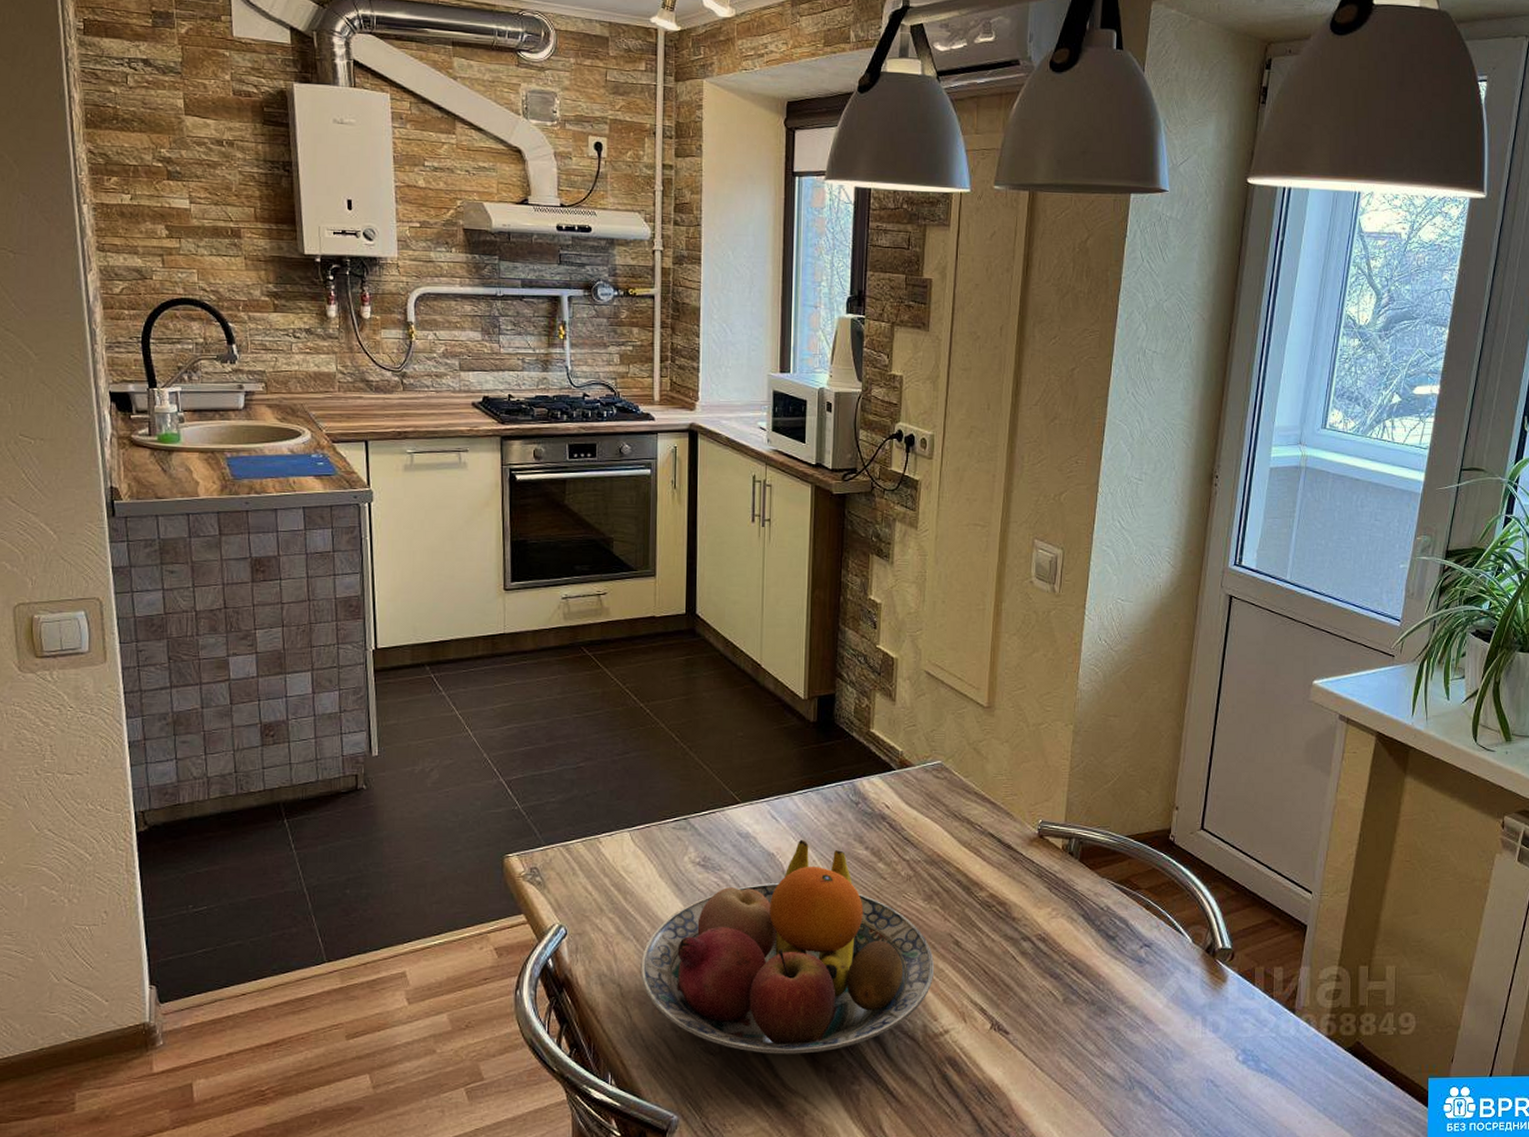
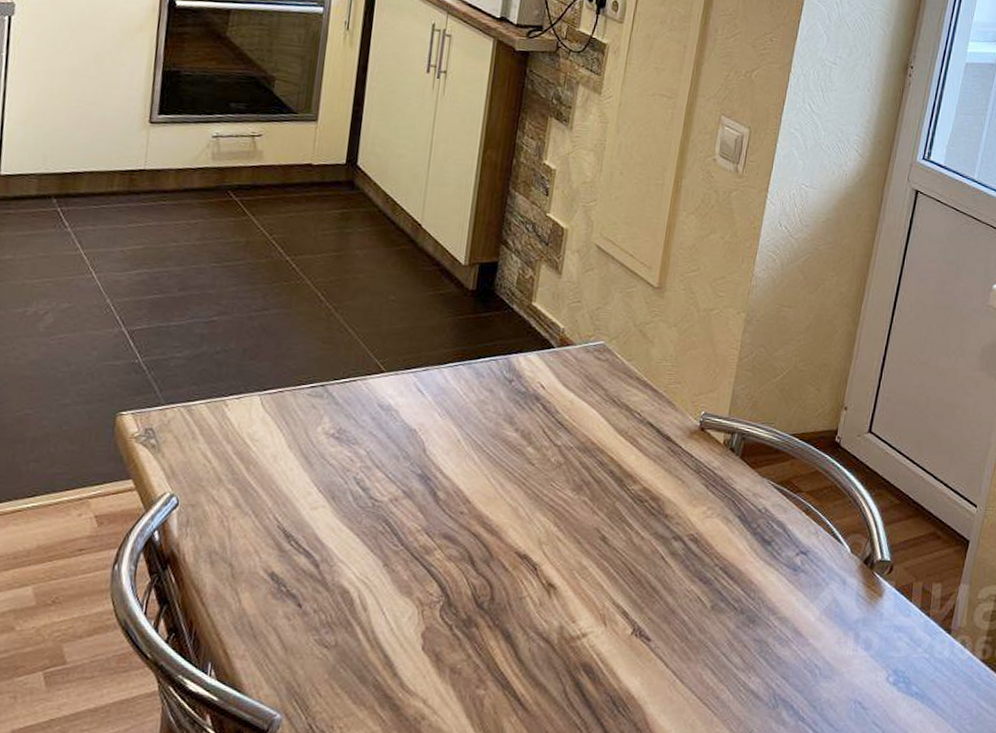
fruit bowl: present [640,839,935,1054] -> none [255,415,578,652]

